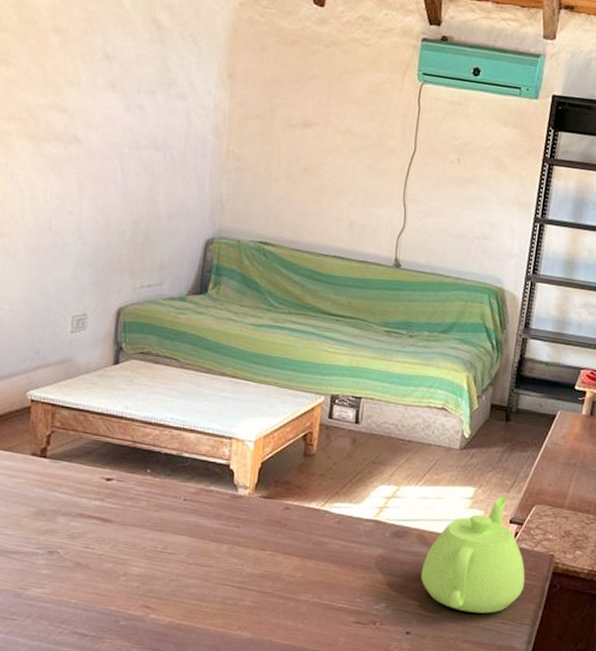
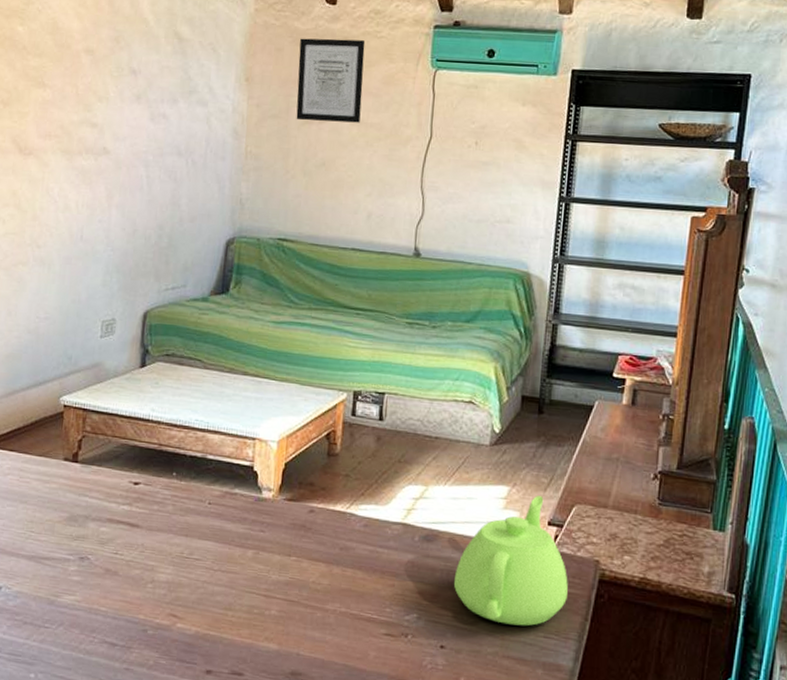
wall art: none [280,38,353,131] -> present [296,38,366,123]

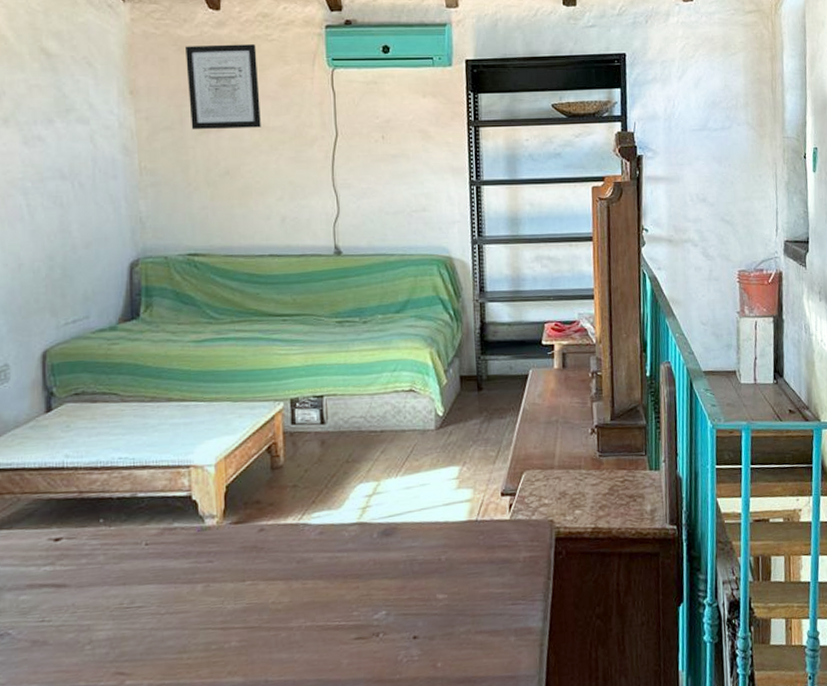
teapot: present [453,496,568,626] -> none [417,469,529,601]

